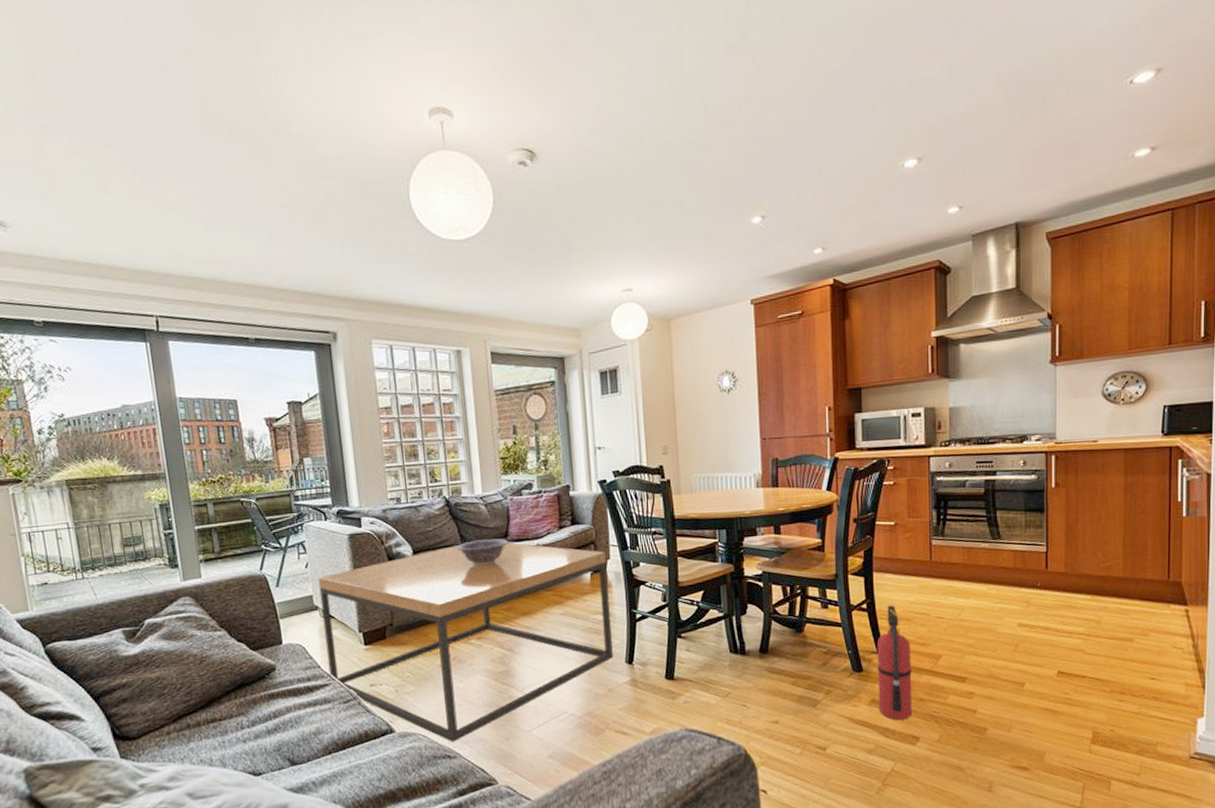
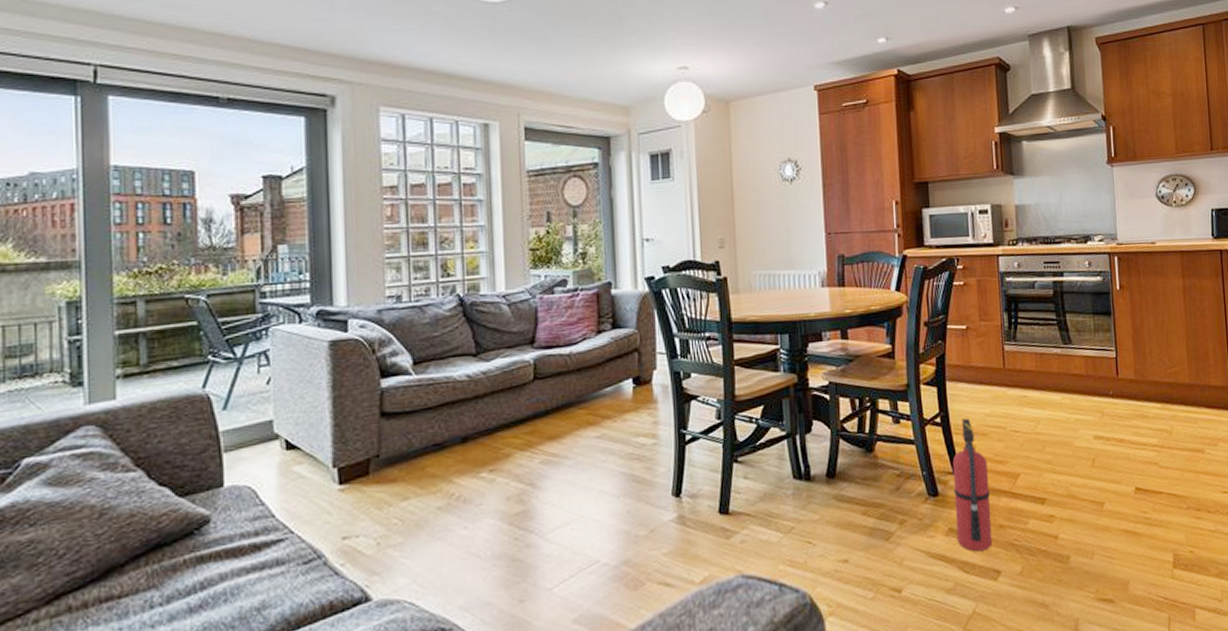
coffee table: present [318,543,613,742] -> none [282,350,657,610]
decorative bowl: present [456,538,509,566] -> none [470,345,535,380]

